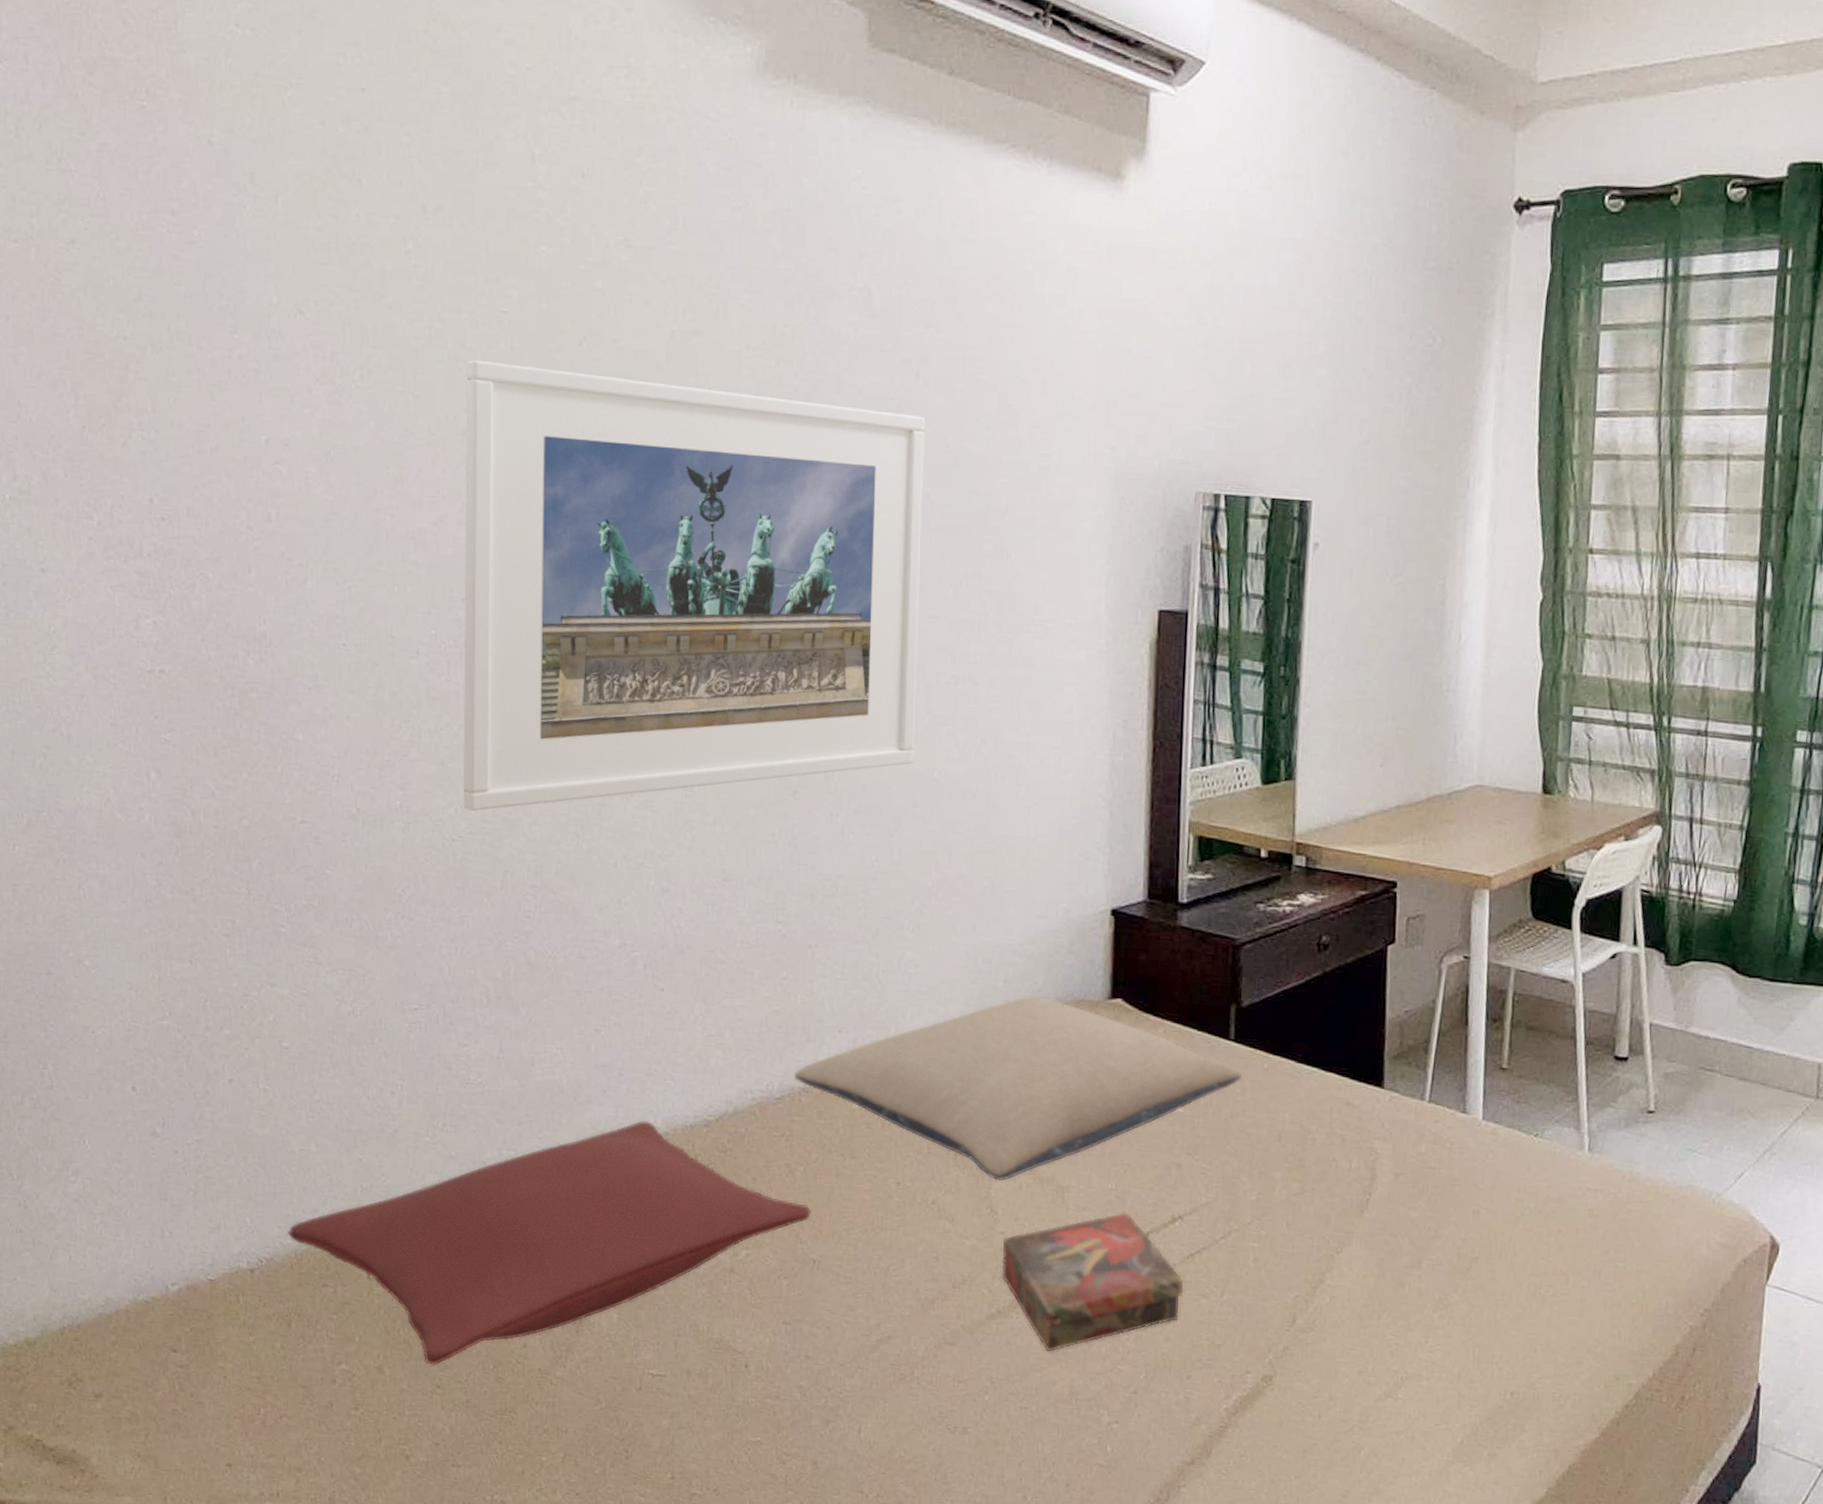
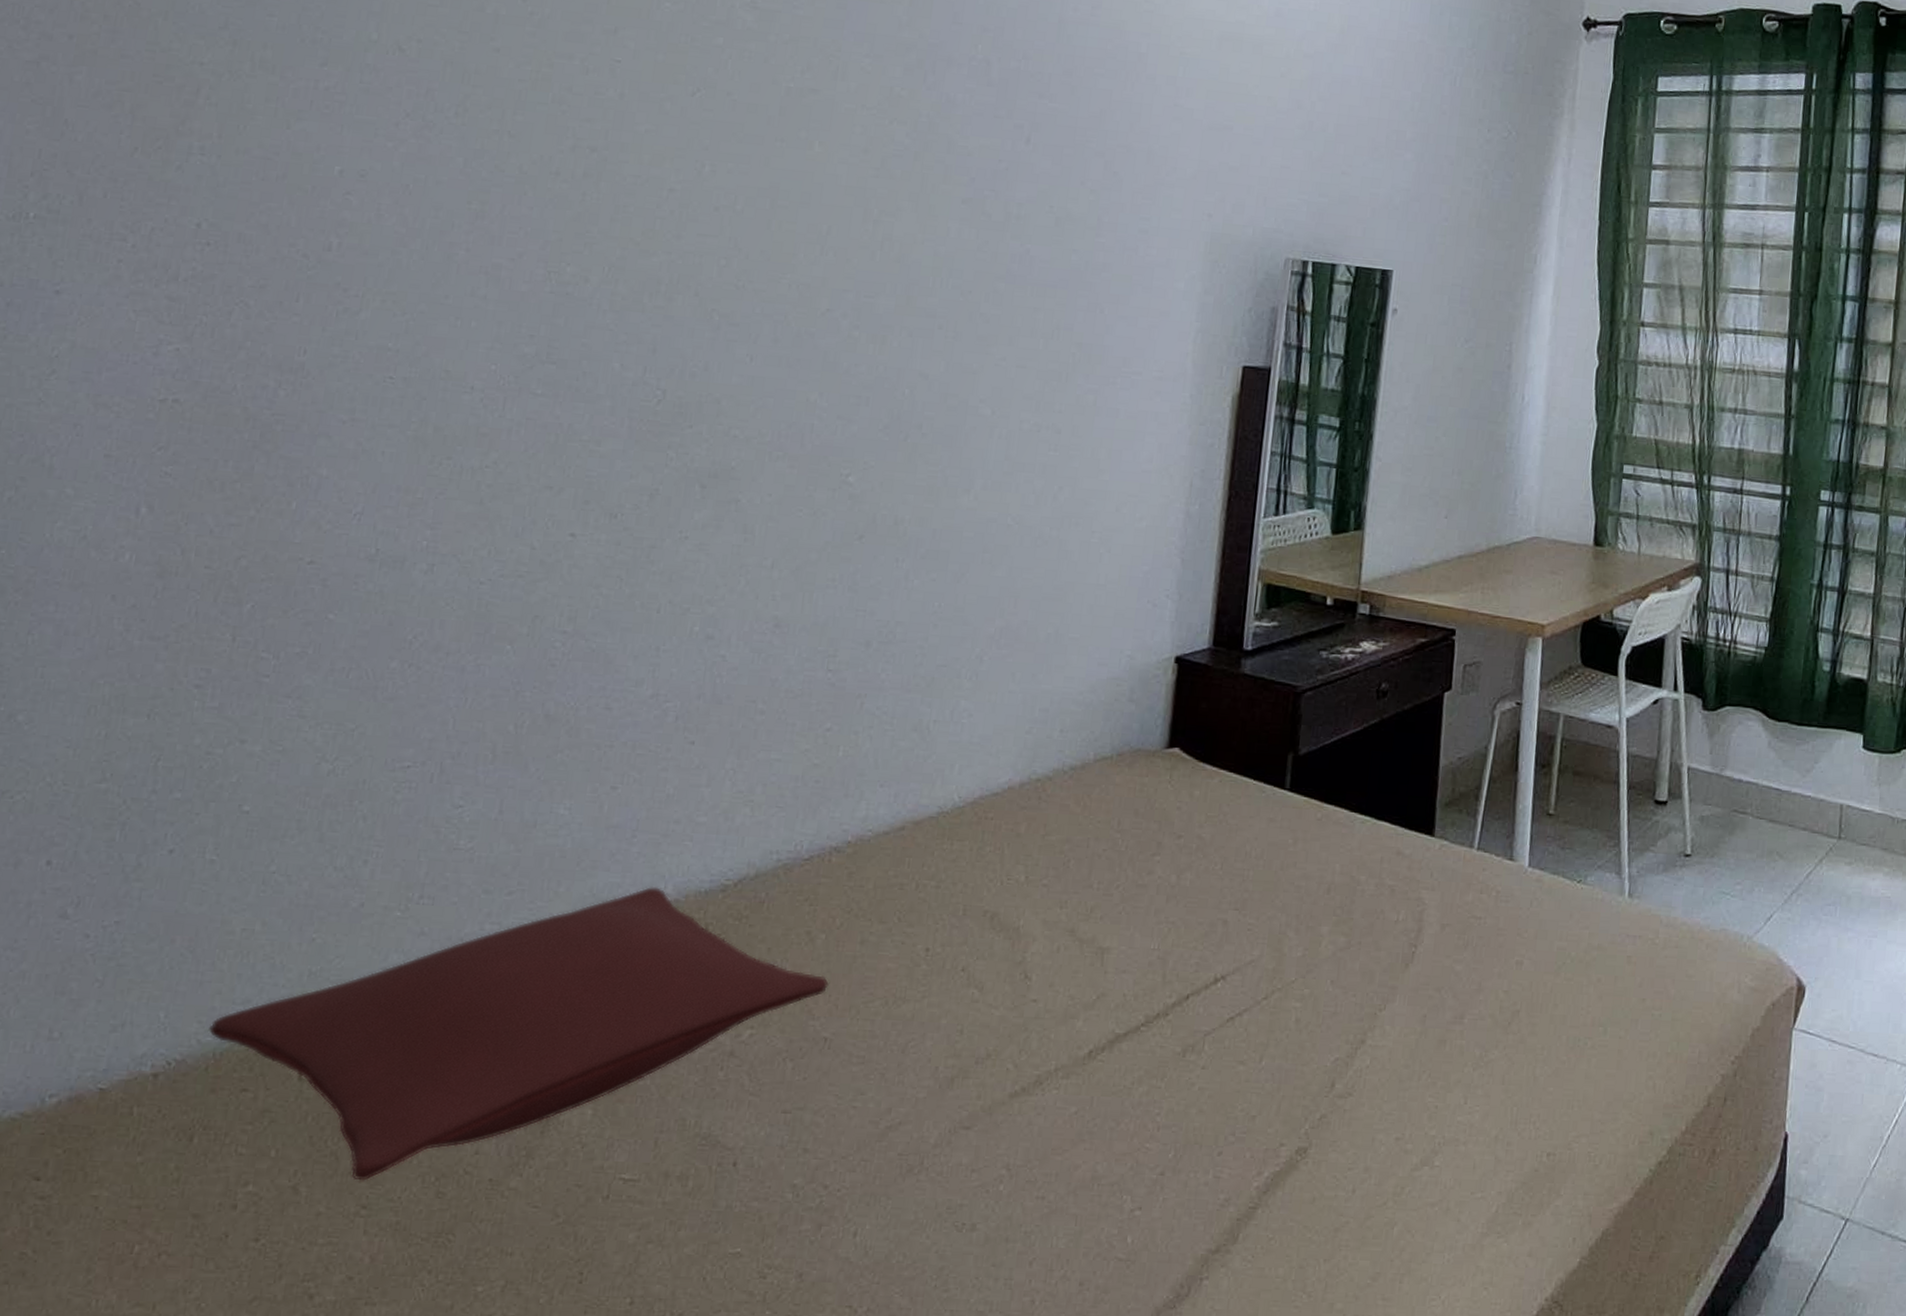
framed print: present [463,359,926,812] -> none [497,104,1032,553]
pillow: present [793,995,1243,1181] -> none [826,745,1296,944]
book: present [1001,1212,1185,1352] -> none [1029,973,1223,1132]

